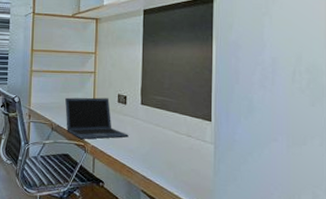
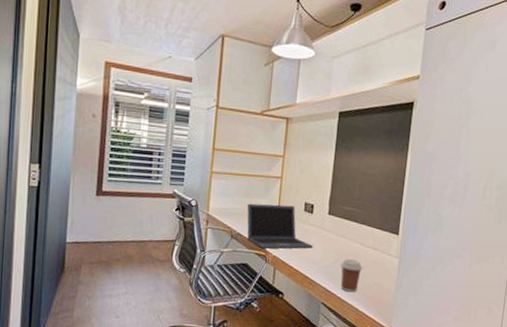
coffee cup: none [156,147,179,180] -> present [340,259,363,293]

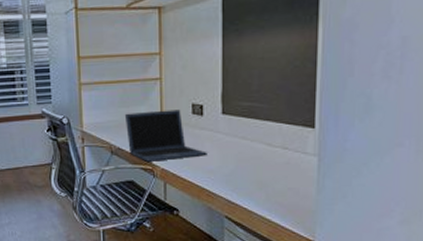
coffee cup: present [340,259,363,293] -> none [242,163,272,202]

